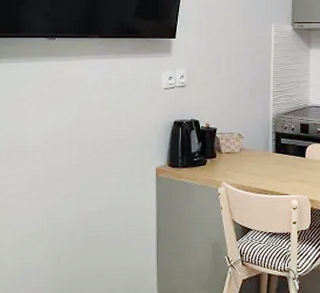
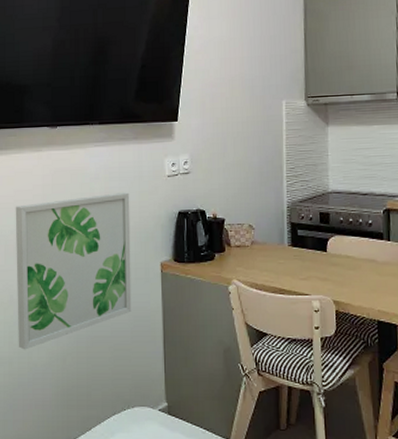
wall art: none [9,103,128,252] -> present [15,192,132,350]

